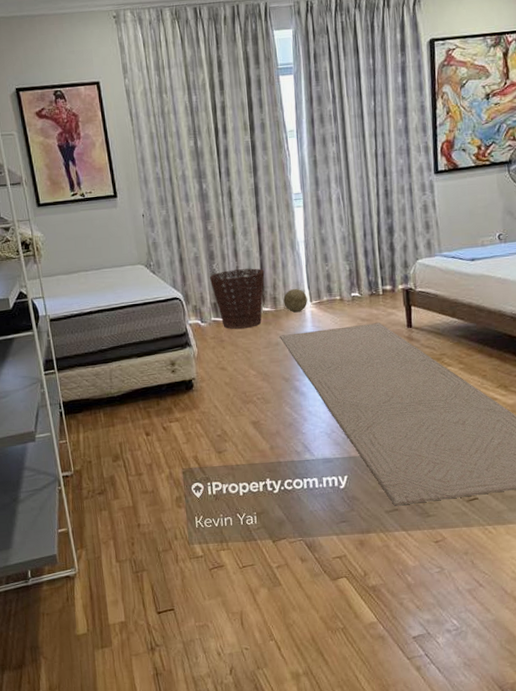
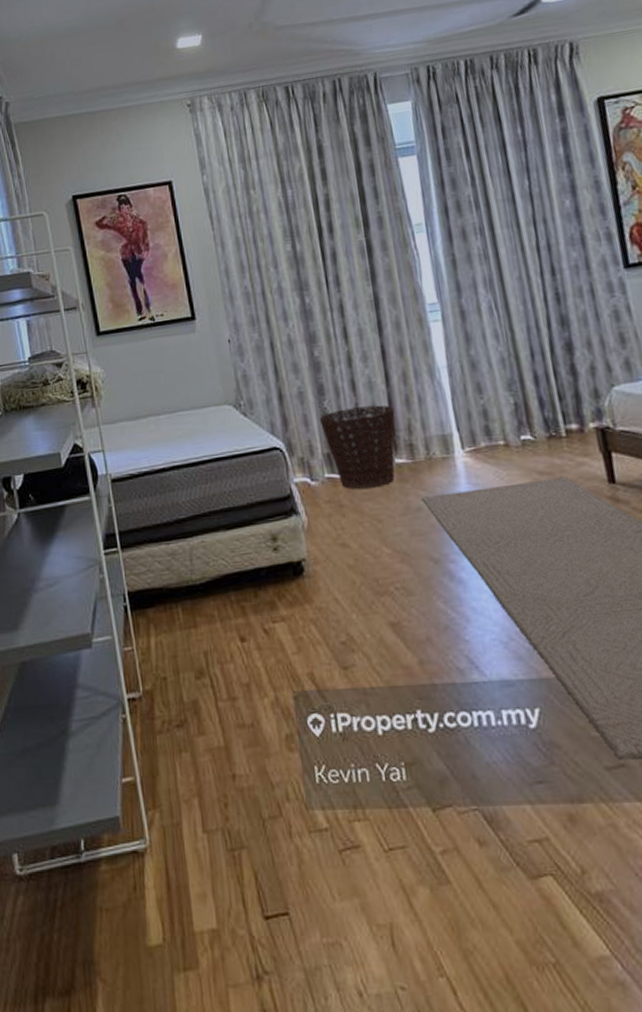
decorative ball: present [283,288,307,313] -> none [423,430,458,465]

